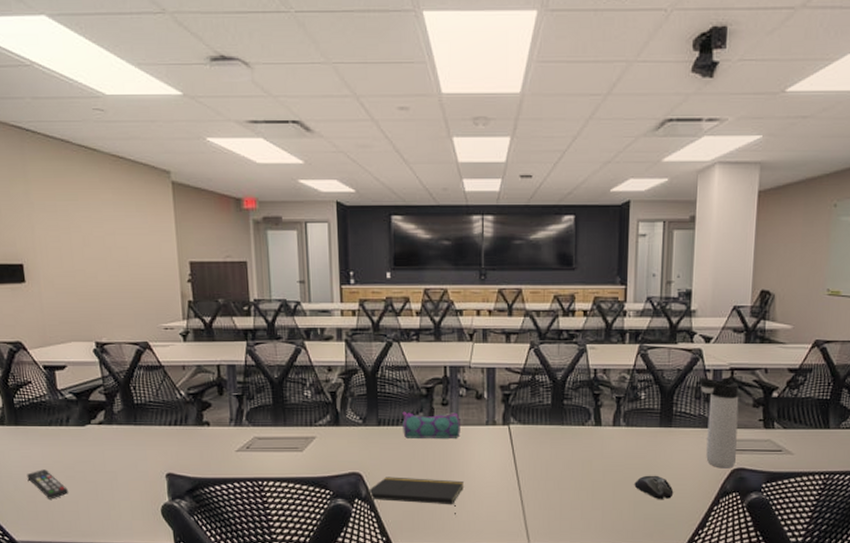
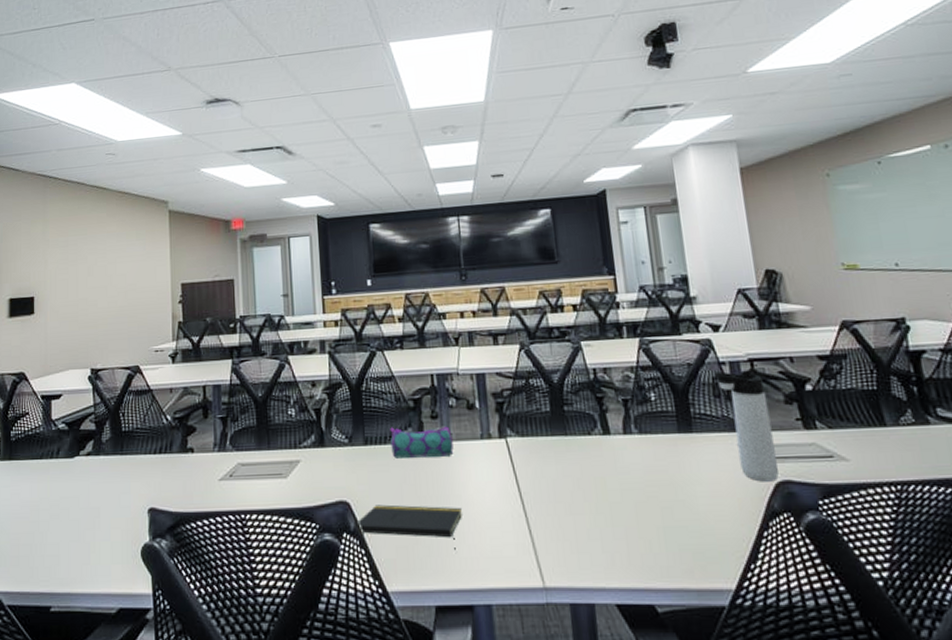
remote control: present [27,469,68,499] -> none [14,508,51,542]
computer mouse: present [634,475,674,500] -> none [660,493,710,525]

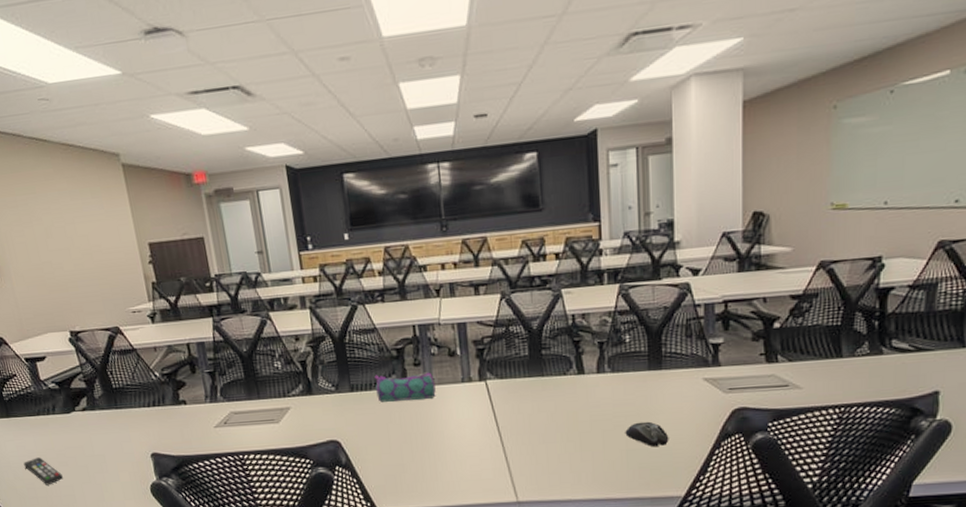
remote control: none [14,508,51,542] -> present [23,457,63,485]
notepad: present [358,504,462,552] -> none [348,441,444,478]
computer mouse: none [660,493,710,525] -> present [625,421,669,448]
thermos bottle: present [713,370,780,482] -> none [688,311,737,410]

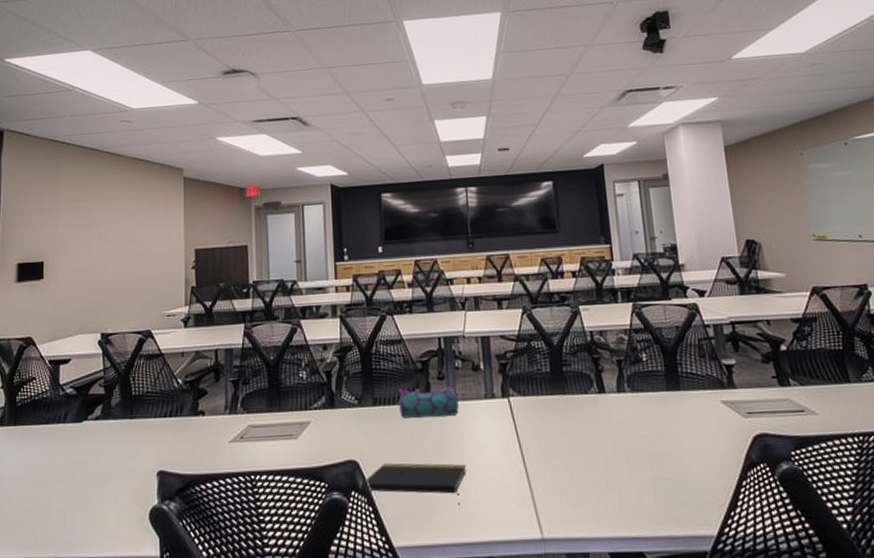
remote control: present [23,457,63,485] -> none [18,473,57,508]
notepad: none [348,441,444,478] -> present [366,463,466,507]
computer mouse: present [625,421,669,448] -> none [650,446,695,477]

